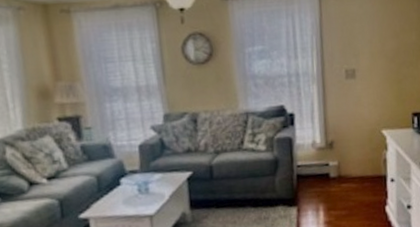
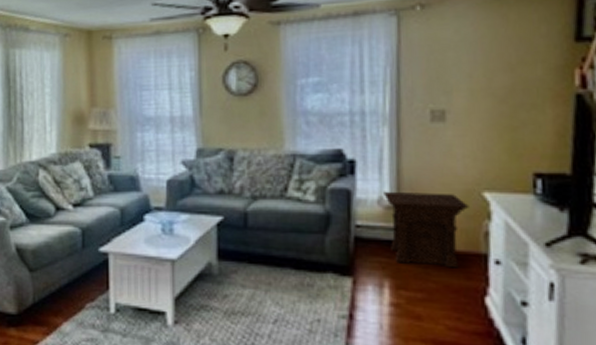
side table: none [316,133,374,191] -> present [384,191,469,268]

